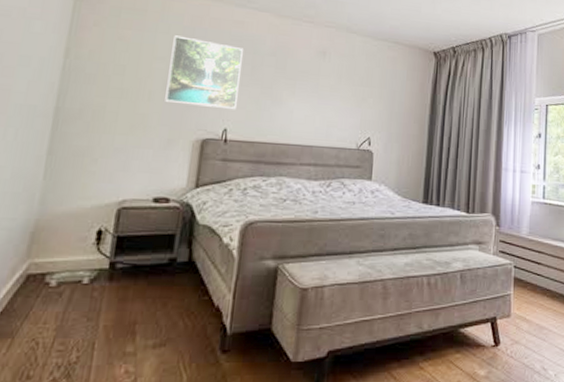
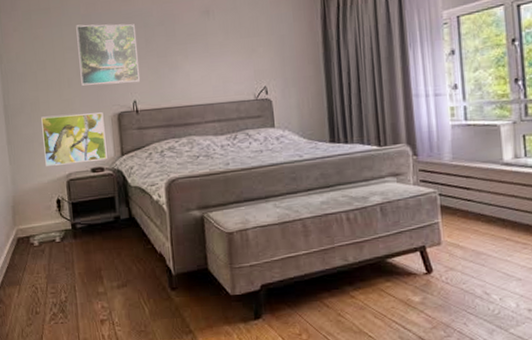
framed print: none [94,128,184,190] -> present [41,112,107,166]

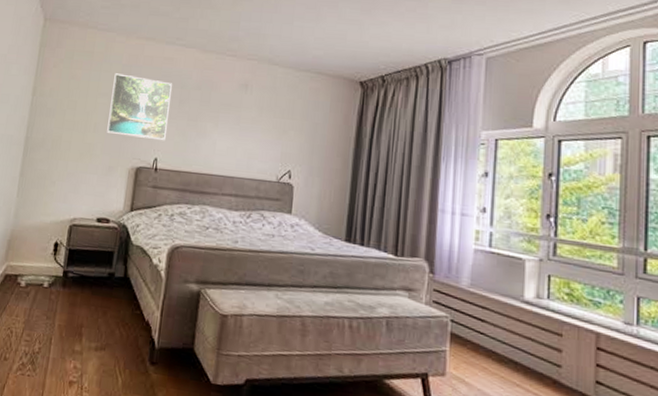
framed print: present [41,112,107,166] -> none [52,155,122,212]

